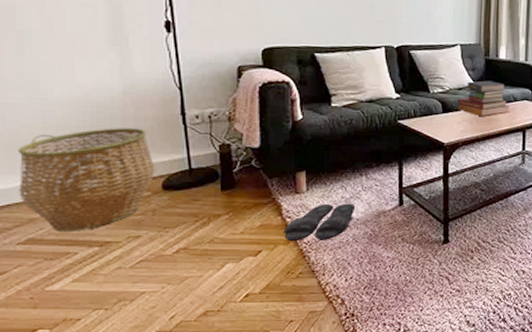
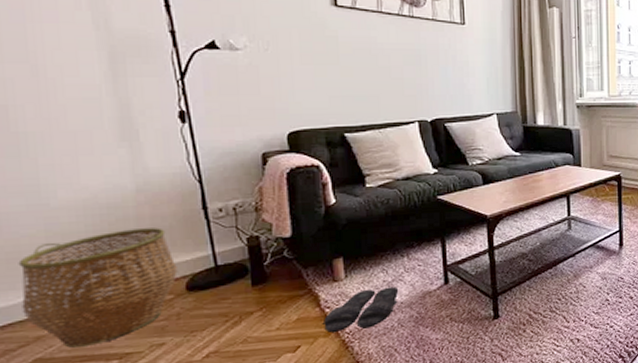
books: present [458,80,510,117] -> none [498,148,552,186]

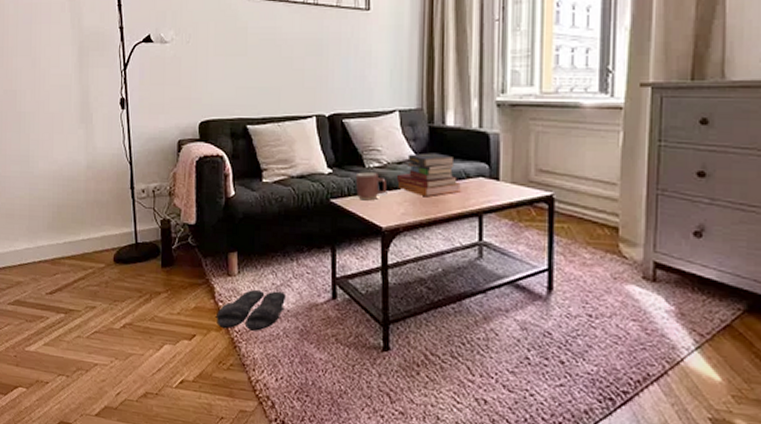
basket: present [18,228,178,348] -> none [11,200,109,297]
mug: none [460,169,490,194] -> present [355,172,388,201]
books: none [498,148,552,186] -> present [397,152,461,197]

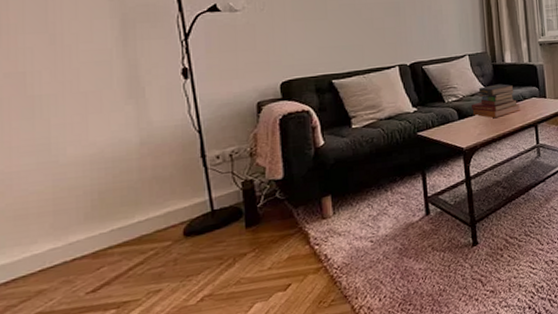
slippers: present [217,289,285,331] -> none [313,220,383,269]
mug: present [355,172,388,201] -> none [437,105,465,129]

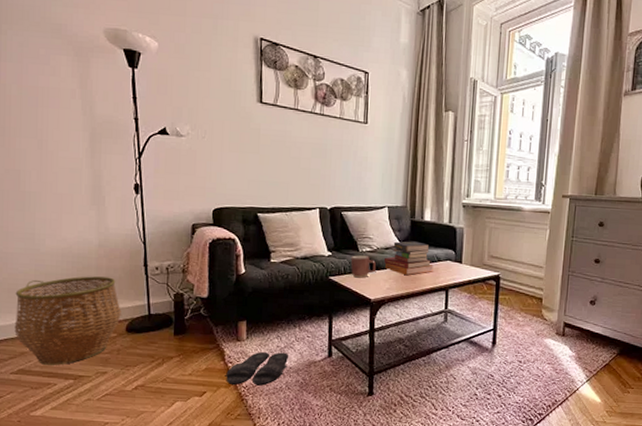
basket: none [25,177,176,300] -> present [14,276,121,365]
slippers: none [313,220,383,269] -> present [226,351,288,386]
mug: none [437,105,465,129] -> present [350,255,377,278]

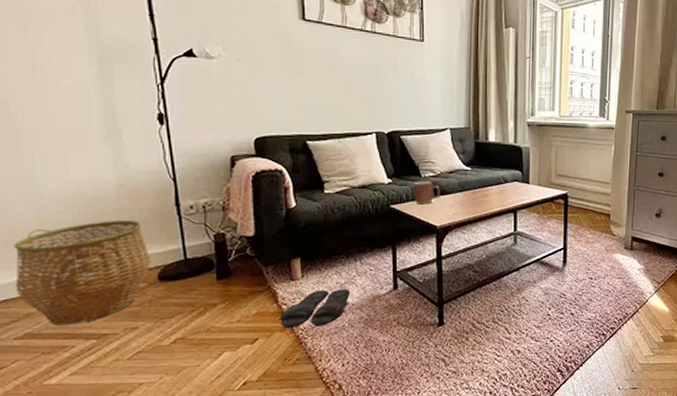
books: present [384,241,433,276] -> none [449,163,500,200]

